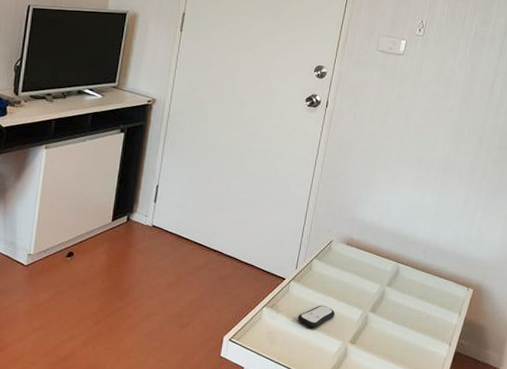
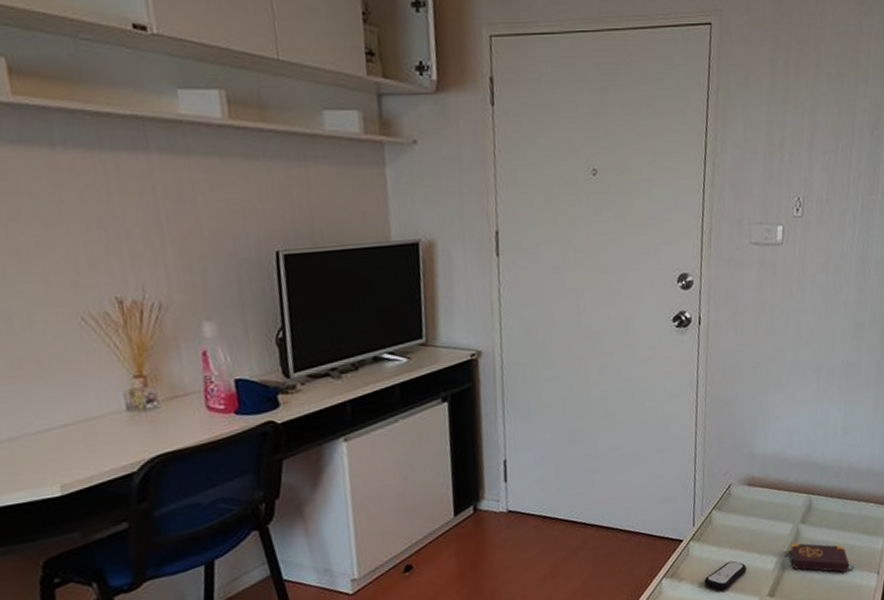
book: none [374,301,430,338] -> present [790,542,856,572]

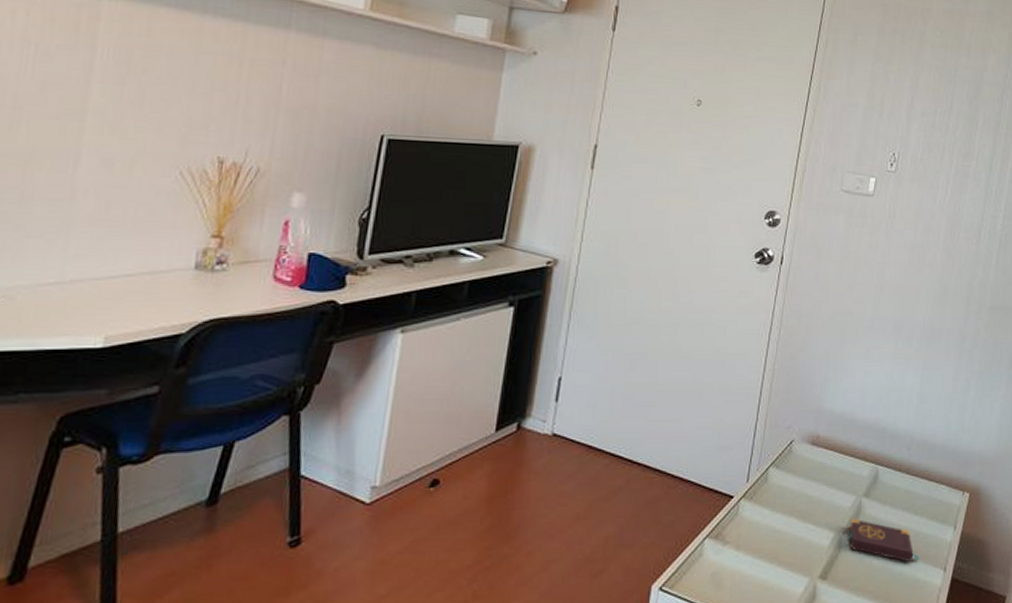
remote control: present [704,560,747,591] -> none [750,529,800,563]

